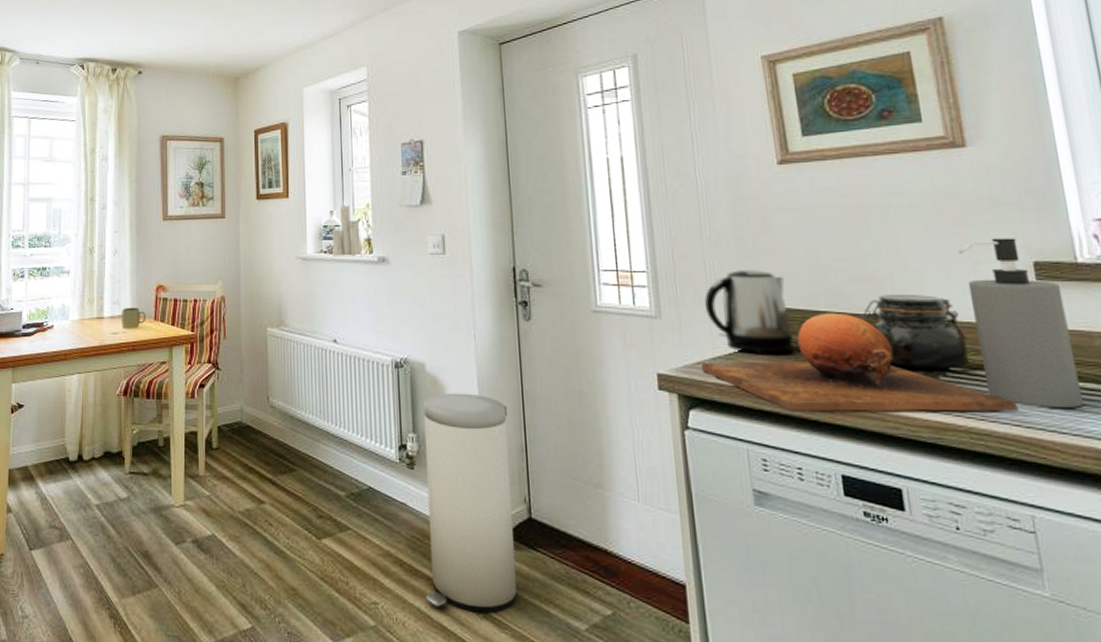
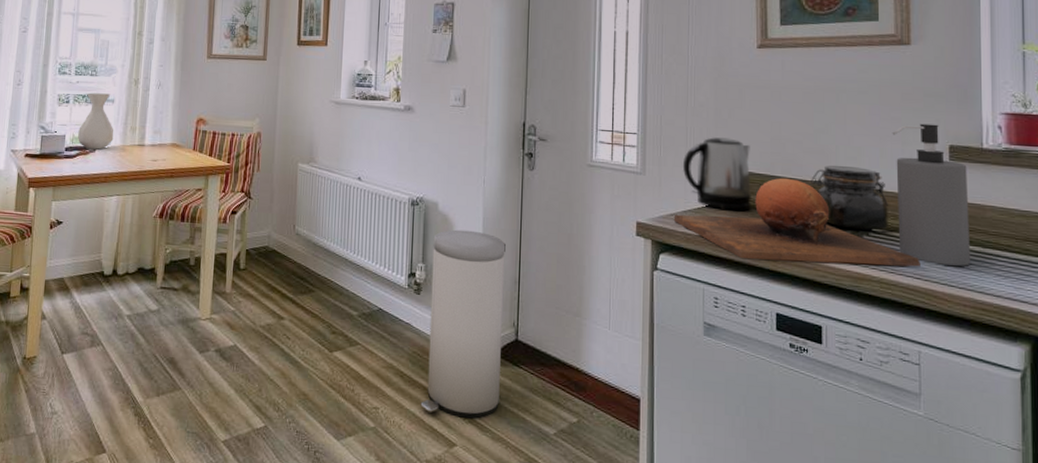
vase: none [35,265,71,325] -> present [78,93,114,150]
mug: present [122,307,146,329] -> none [161,137,186,158]
candle: present [332,198,362,256] -> none [363,50,391,104]

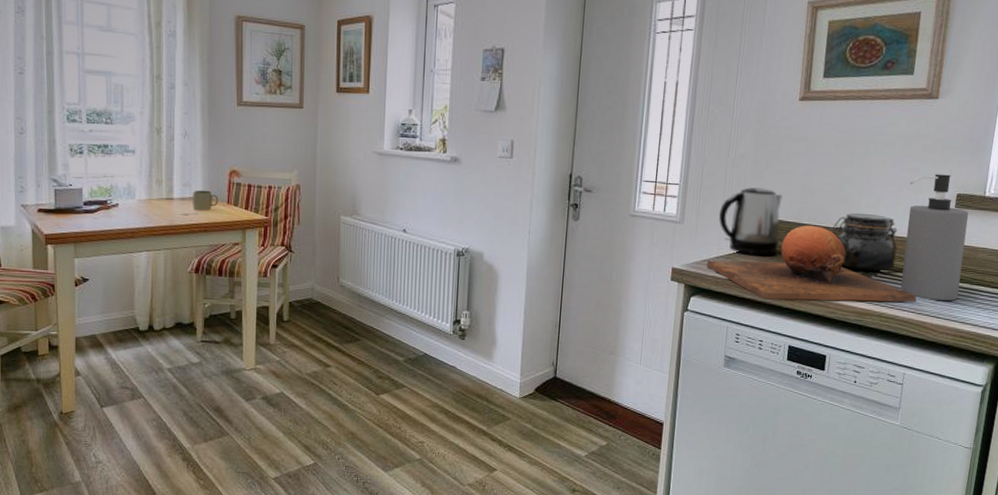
vase: present [78,93,114,150] -> none [97,142,138,204]
mug: none [161,137,186,158] -> present [193,190,219,212]
pedal bin: present [420,229,506,419] -> none [463,278,548,447]

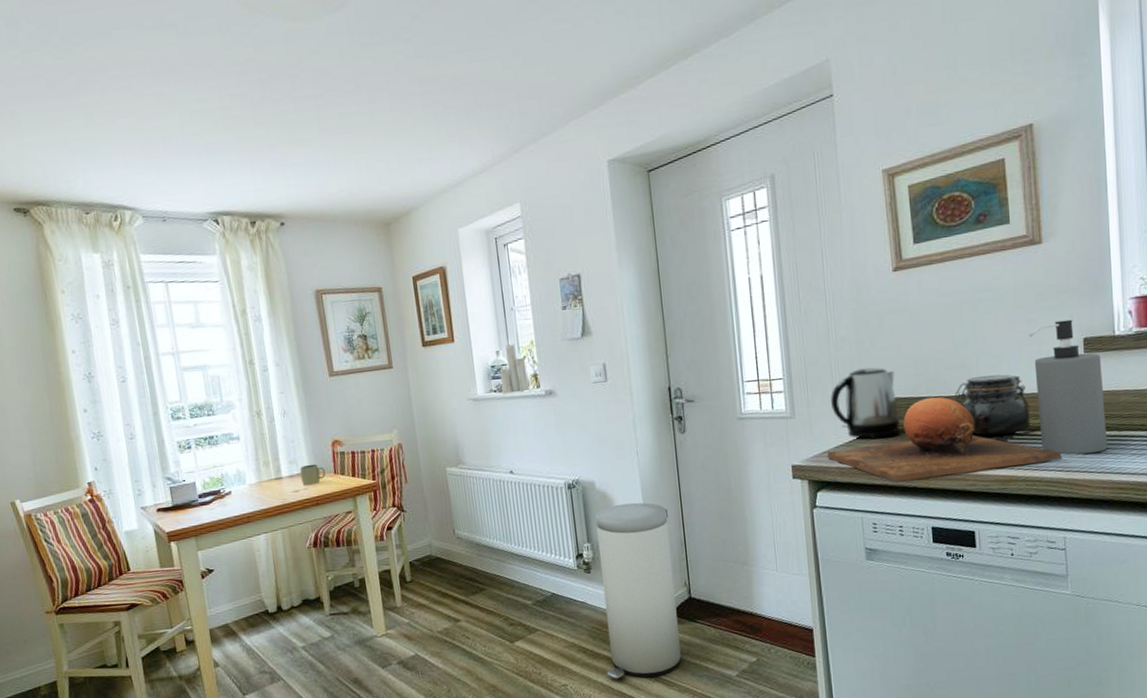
candle: none [408,99,437,155] -> present [499,338,530,394]
pedal bin: none [463,278,548,447] -> present [595,502,681,679]

